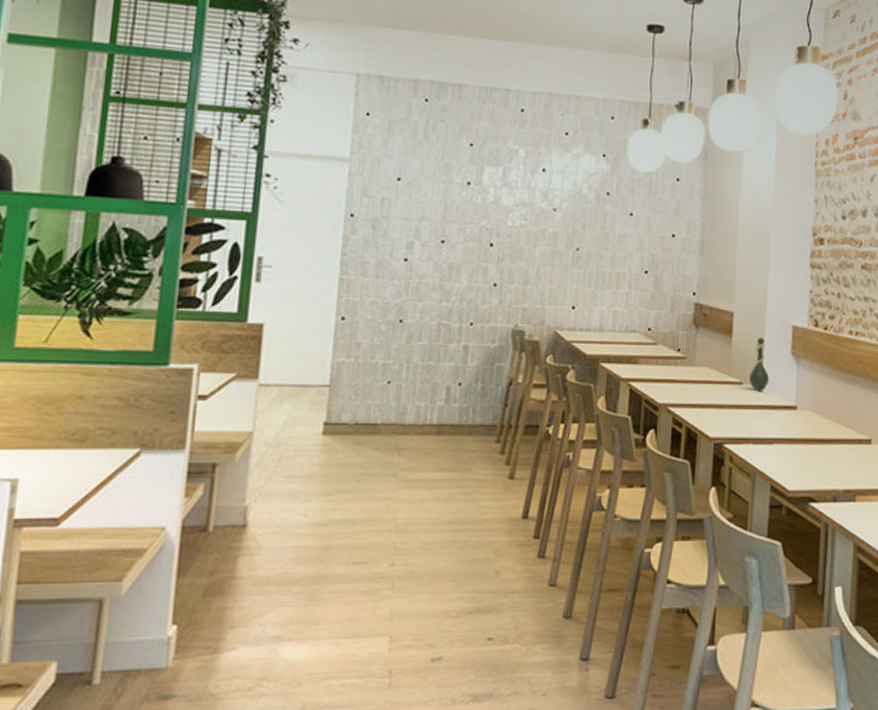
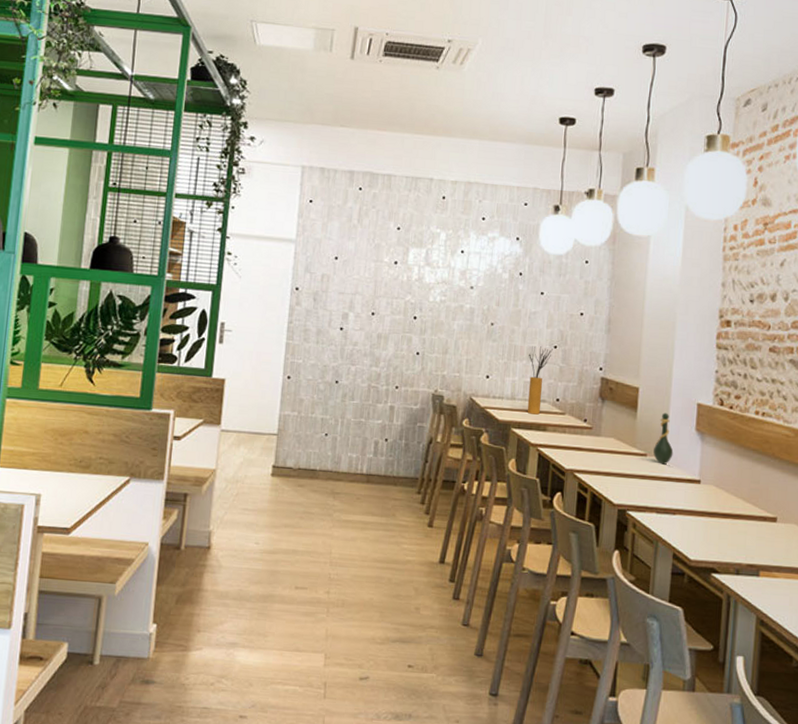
vase: none [616,272,644,346] -> present [527,346,553,415]

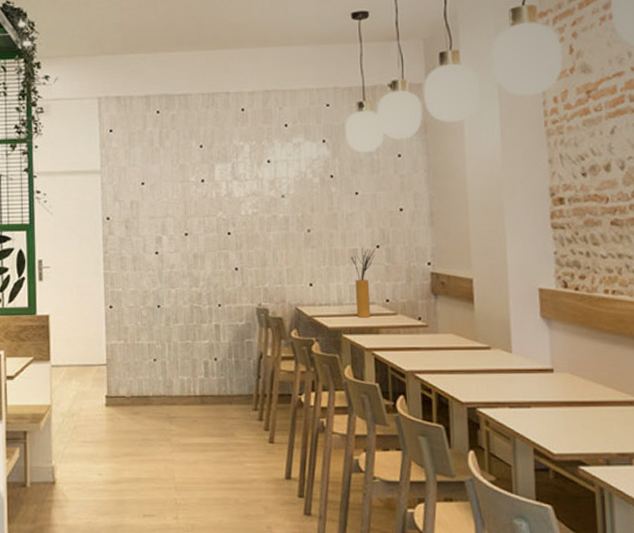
decorative bottle: present [653,412,674,465] -> none [497,302,520,356]

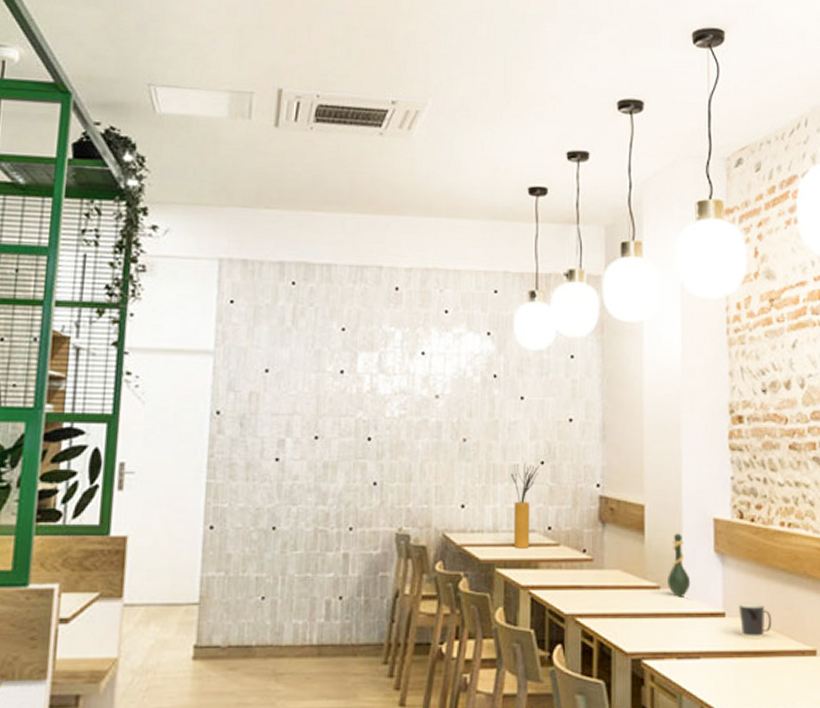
decorative bottle: none [497,302,520,356] -> present [668,533,691,597]
mug: none [566,361,600,390] -> present [738,604,772,638]

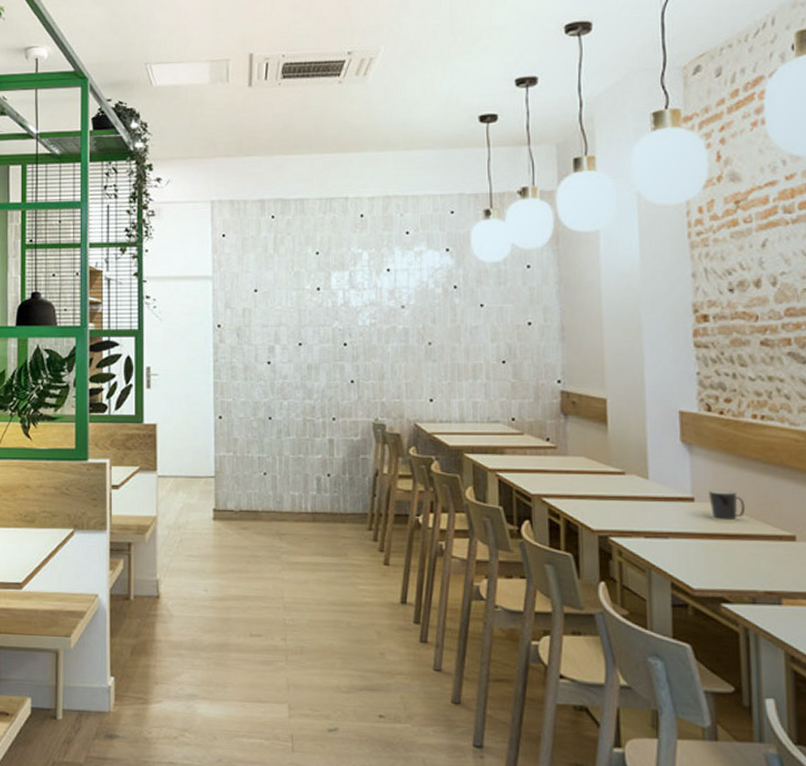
vase: present [511,463,539,549] -> none [475,363,501,437]
decorative bottle: present [668,533,691,597] -> none [633,424,657,483]

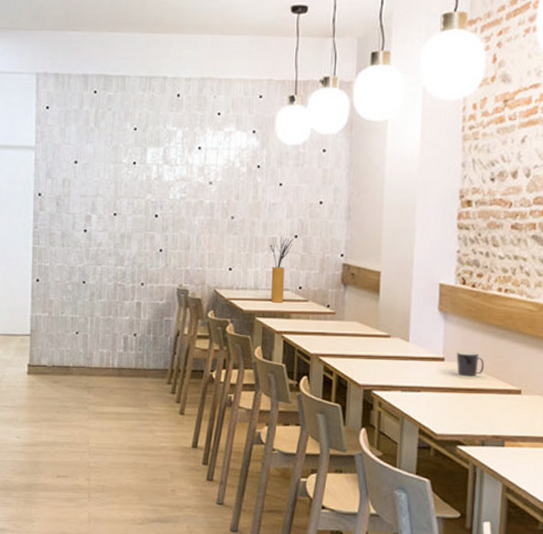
vase: none [475,363,501,437] -> present [270,237,294,303]

